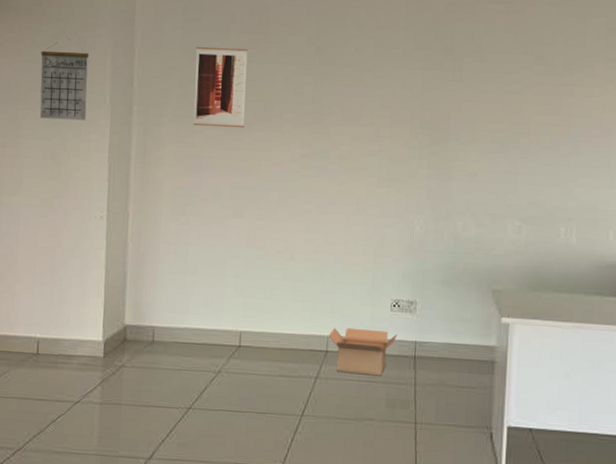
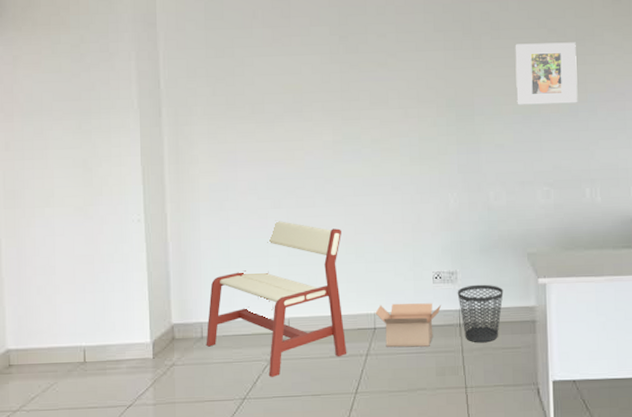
calendar: present [40,37,90,121] -> none [62,45,114,128]
bench: none [156,230,301,390] -> present [206,220,347,377]
wall art: present [193,46,248,129] -> none [221,42,276,122]
wastebasket: none [415,317,464,379] -> present [457,284,504,343]
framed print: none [495,69,564,136] -> present [515,42,578,105]

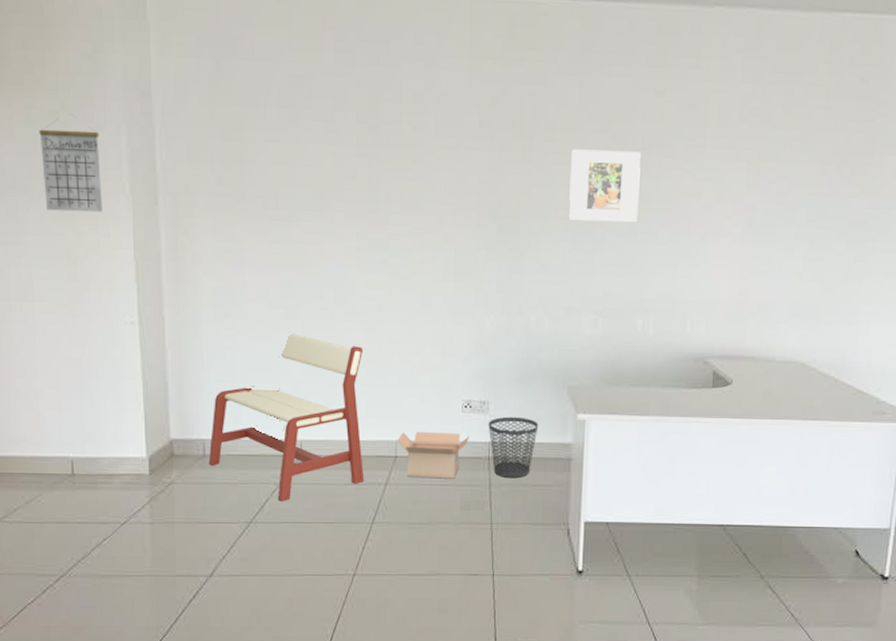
calendar: none [62,45,114,128] -> present [39,113,103,213]

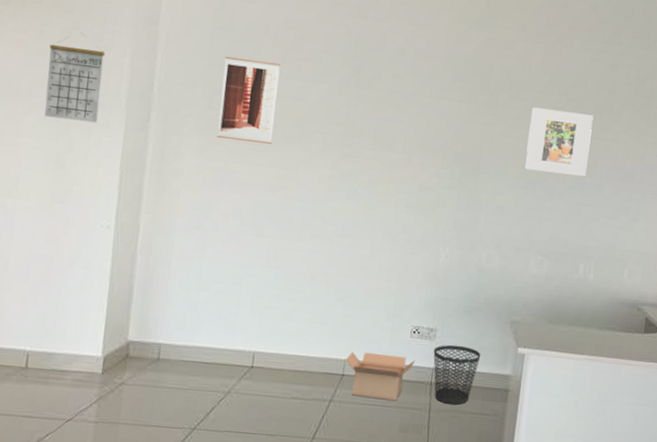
bench: present [208,332,365,502] -> none [161,248,323,411]
wall art: none [228,123,291,219] -> present [217,56,281,145]

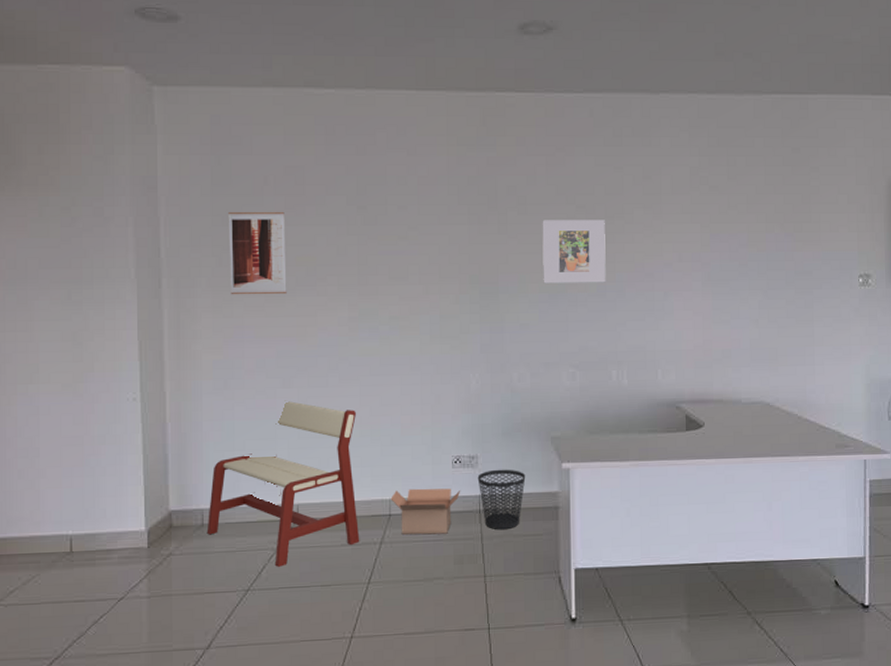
calendar: present [44,32,106,123] -> none [51,208,109,298]
bench: none [161,248,323,411] -> present [206,400,360,567]

